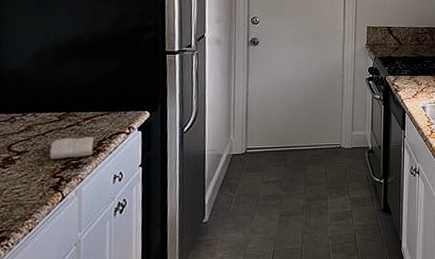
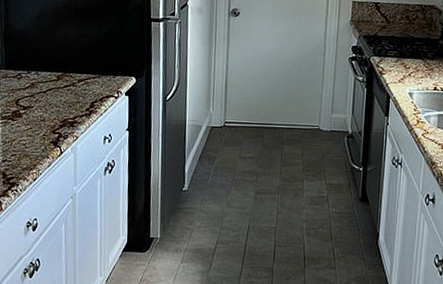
washcloth: present [49,137,94,159] -> none [50,97,87,117]

